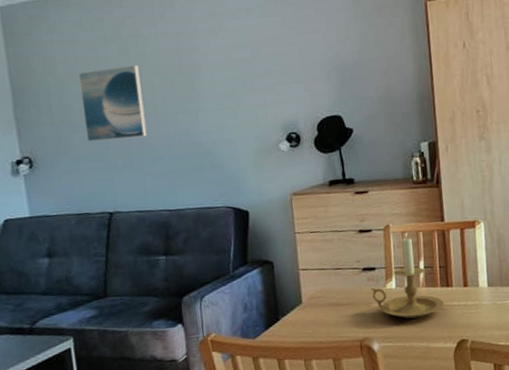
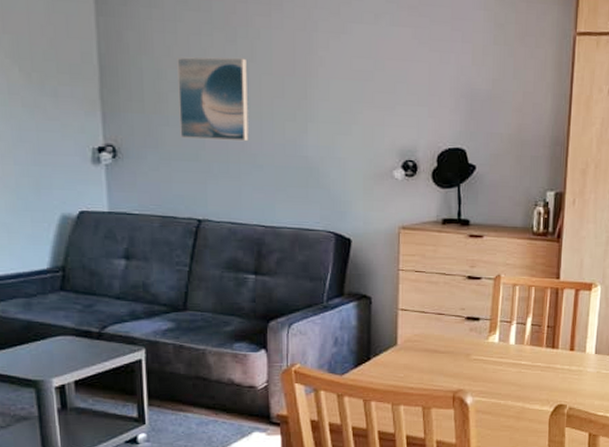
candle holder: present [370,236,444,319] -> none [472,289,547,376]

